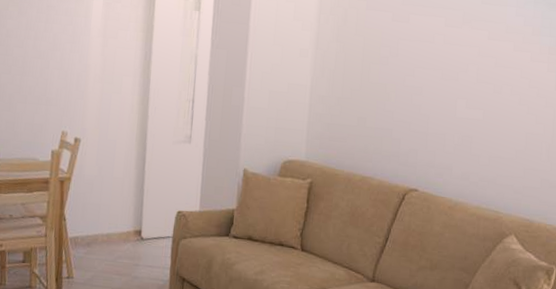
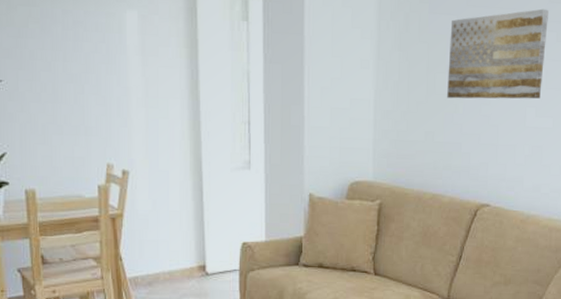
wall art: none [380,9,481,92] -> present [447,8,549,99]

